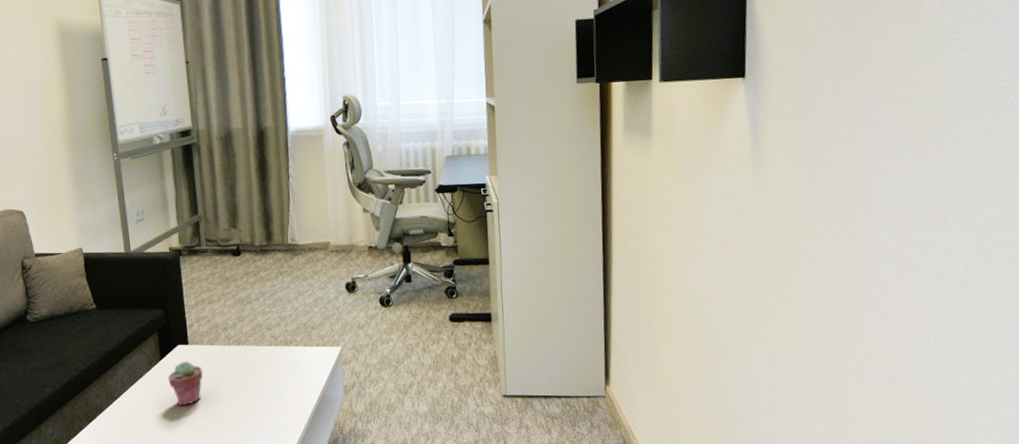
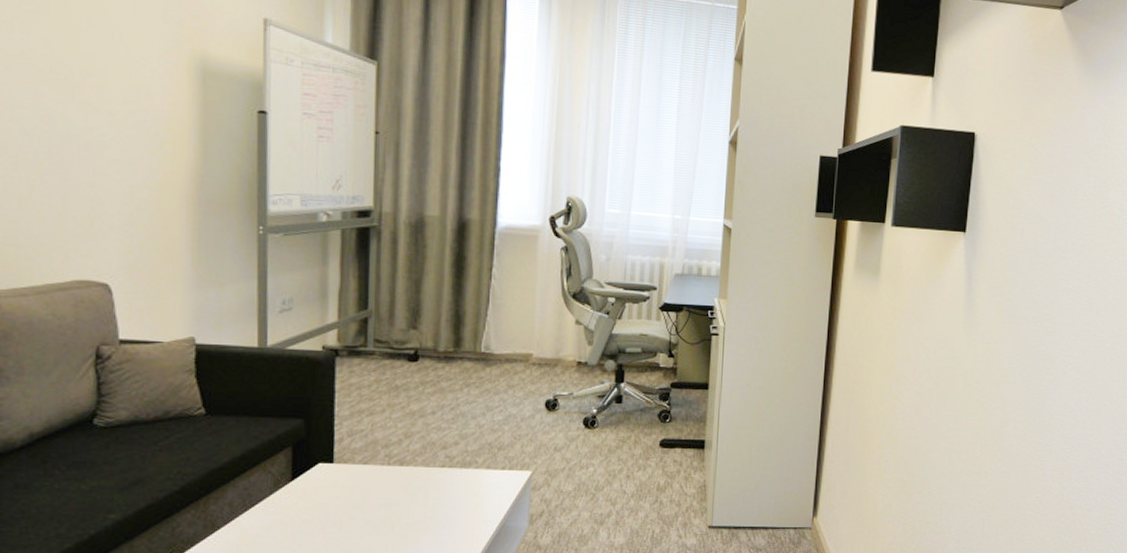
potted succulent: present [168,361,203,406] -> none [299,483,350,538]

